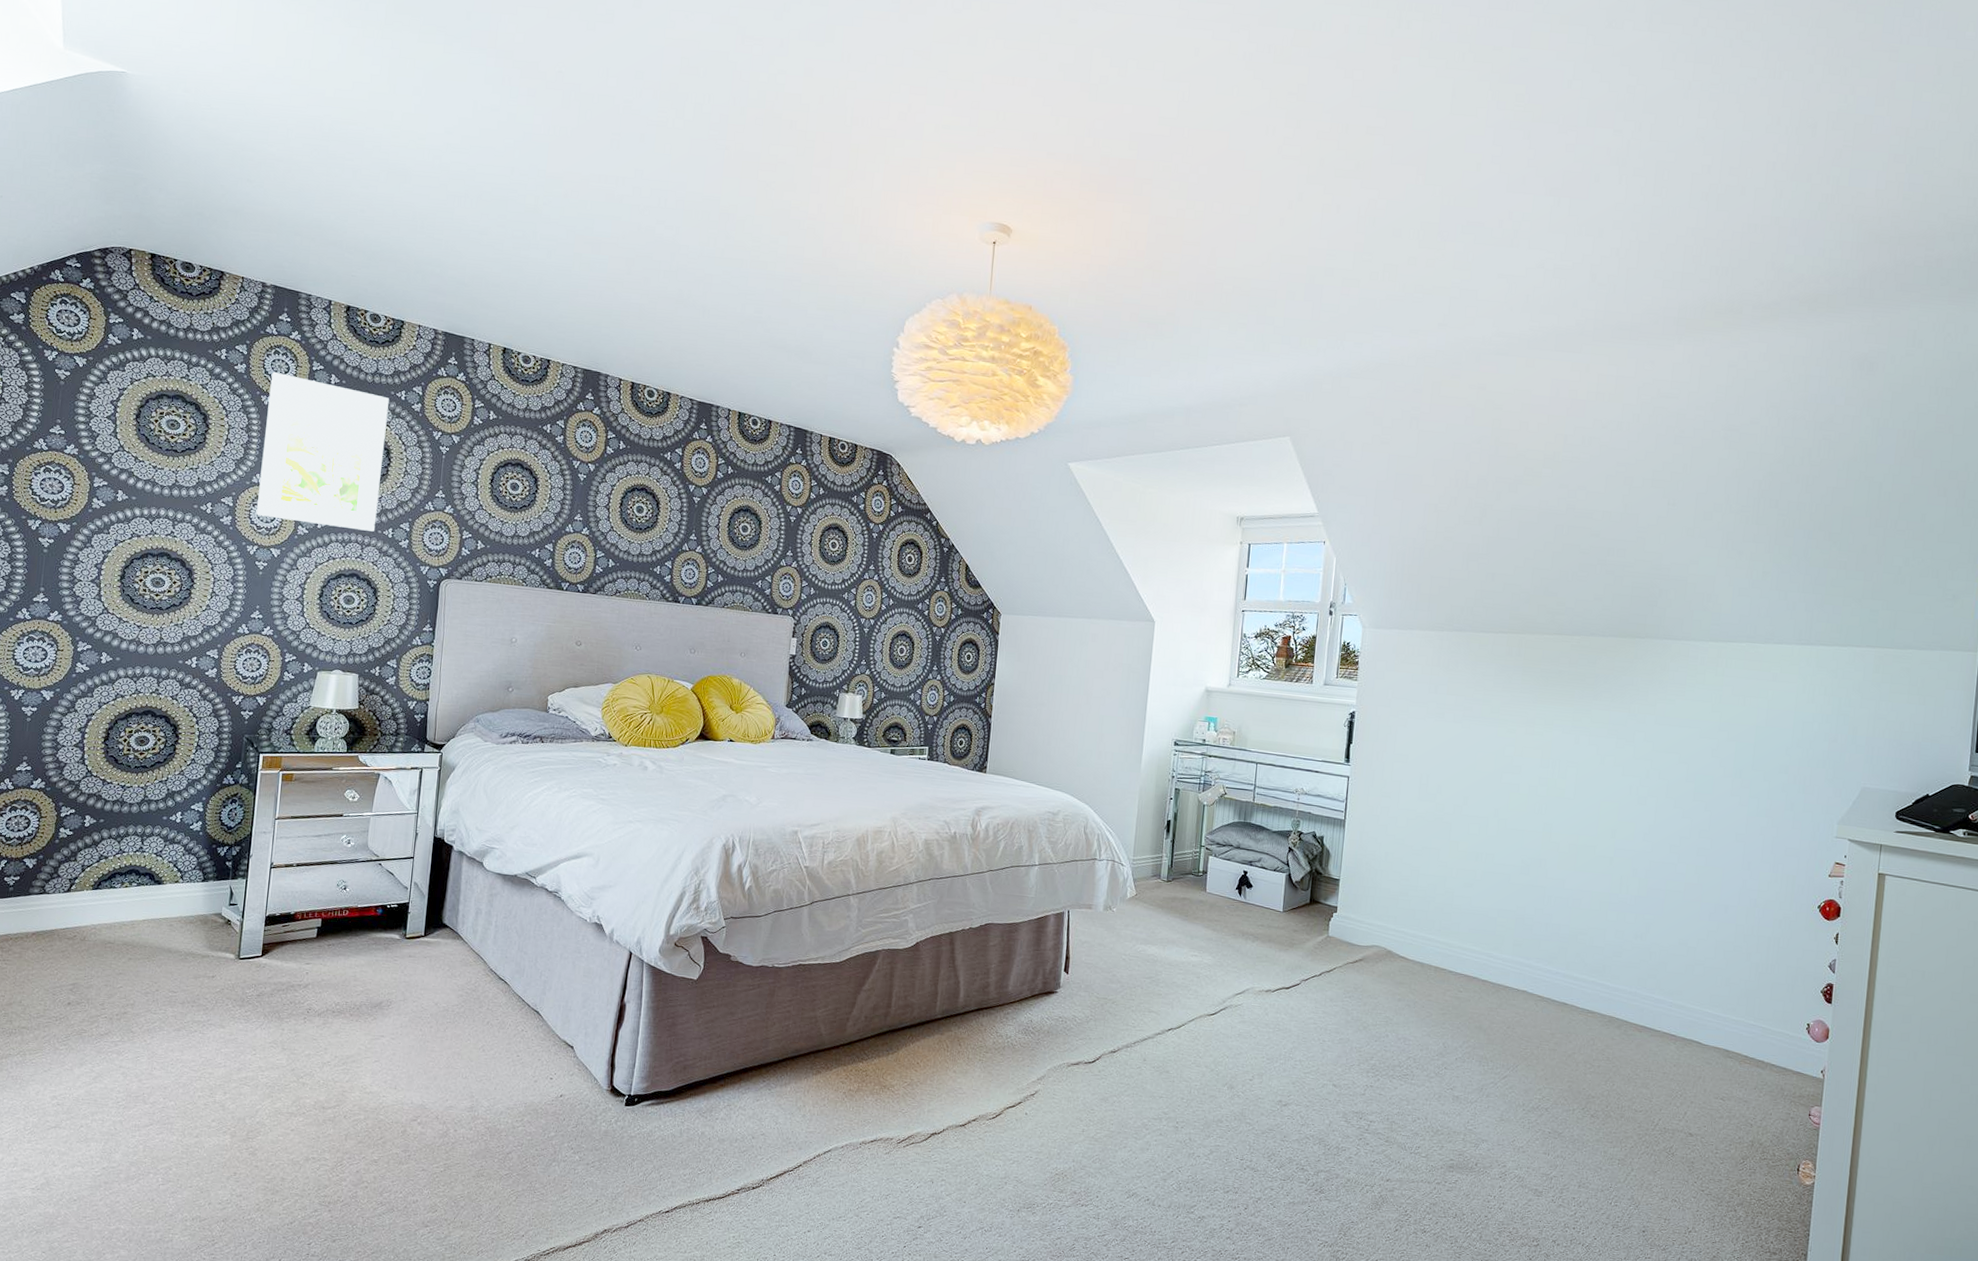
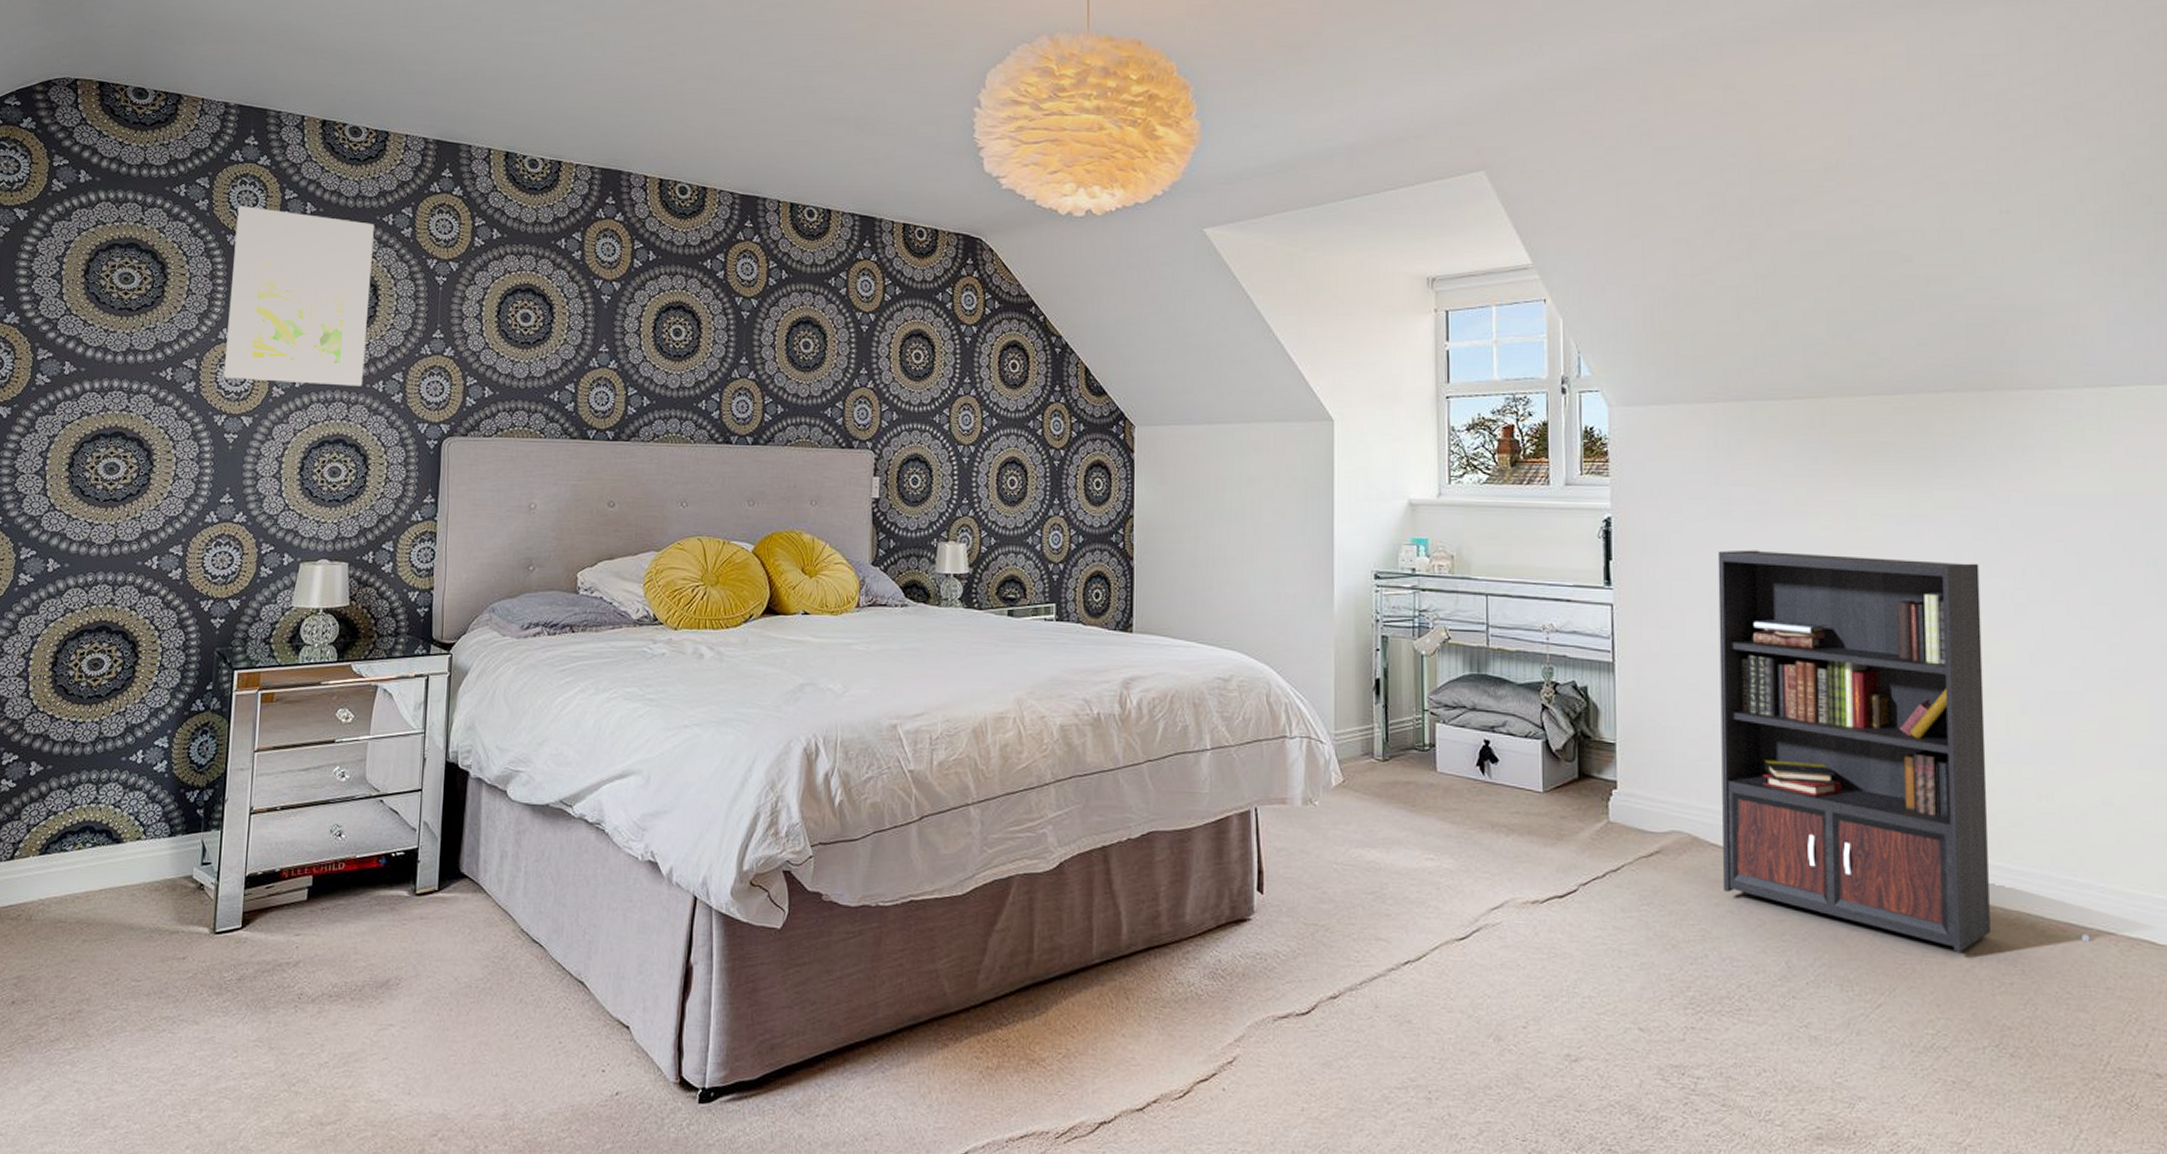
bookcase: none [1404,742,1658,1043] -> present [1717,550,2090,952]

